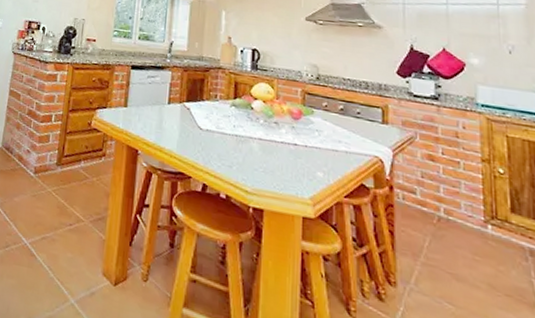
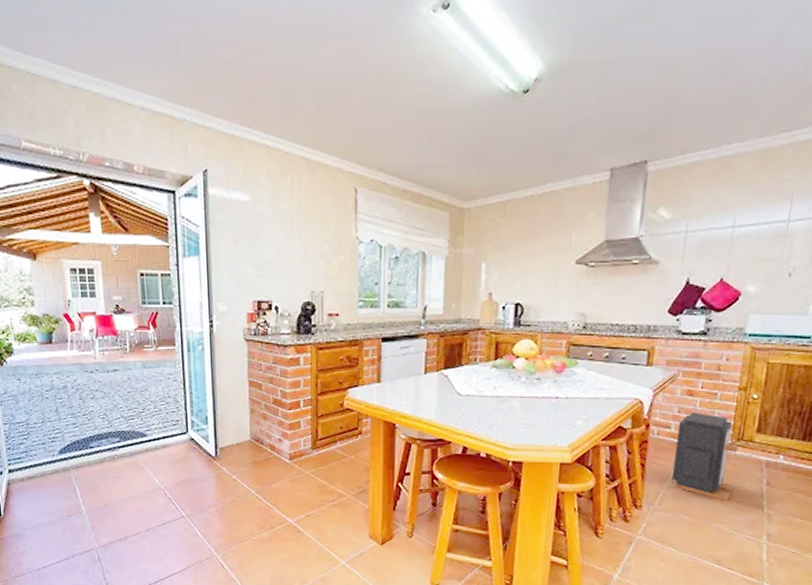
trash can: none [424,179,499,294] -> present [671,412,739,502]

